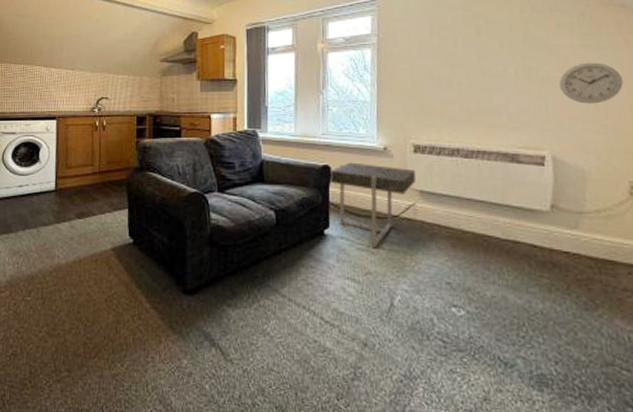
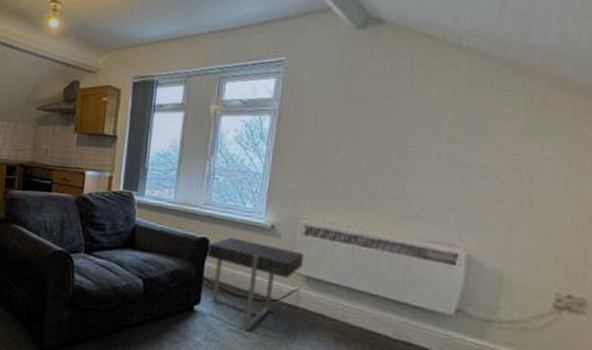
wall clock: present [559,62,623,104] -> none [489,153,568,202]

